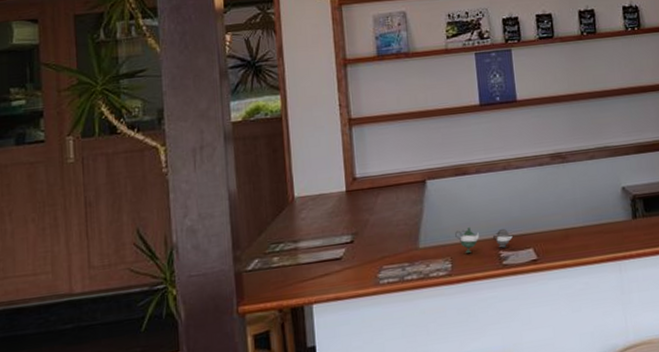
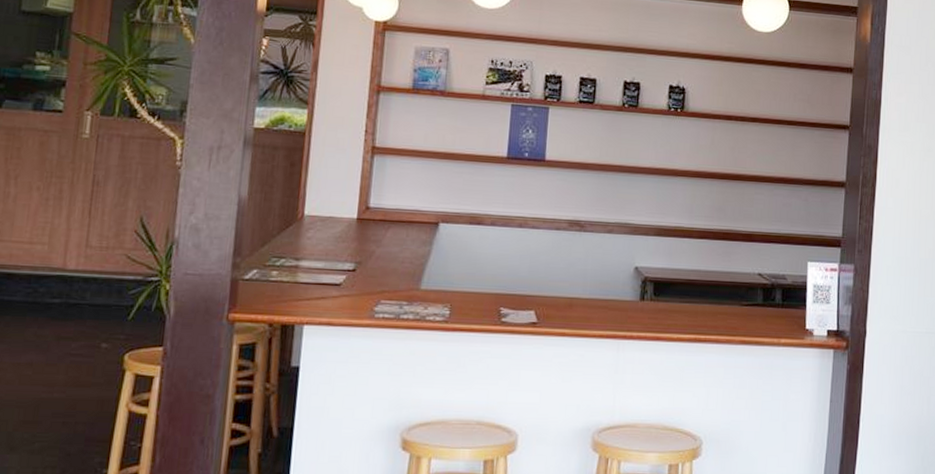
teapot: present [455,226,514,253] -> none [459,277,518,305]

